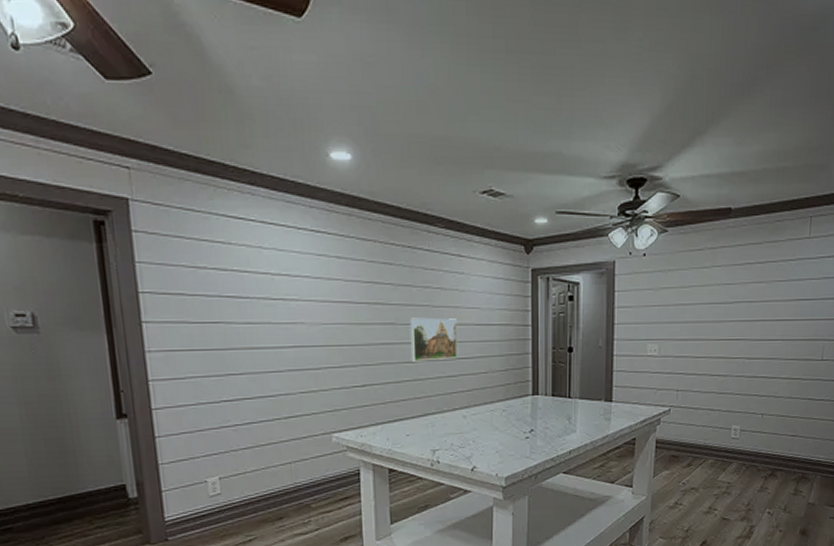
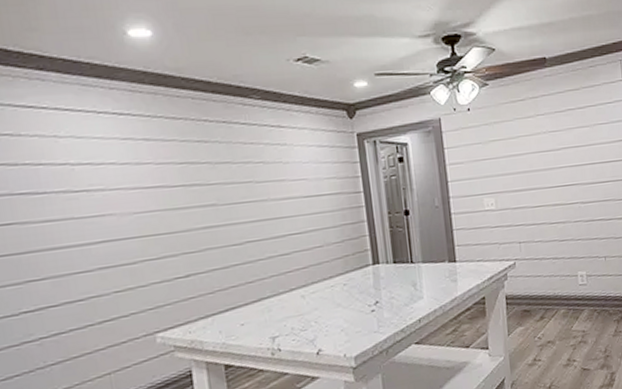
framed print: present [411,317,457,362] -> none [233,192,289,244]

